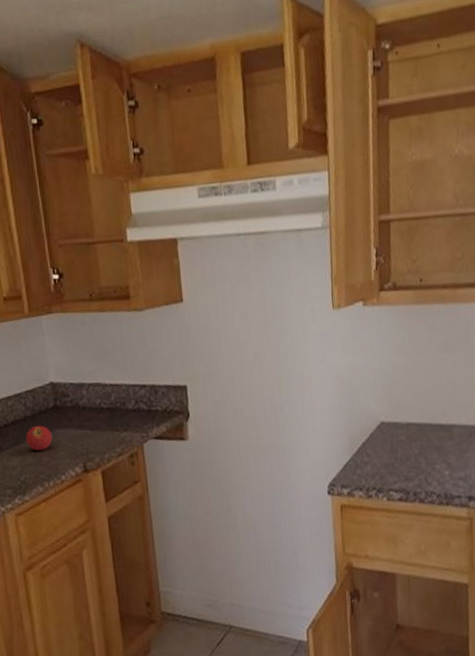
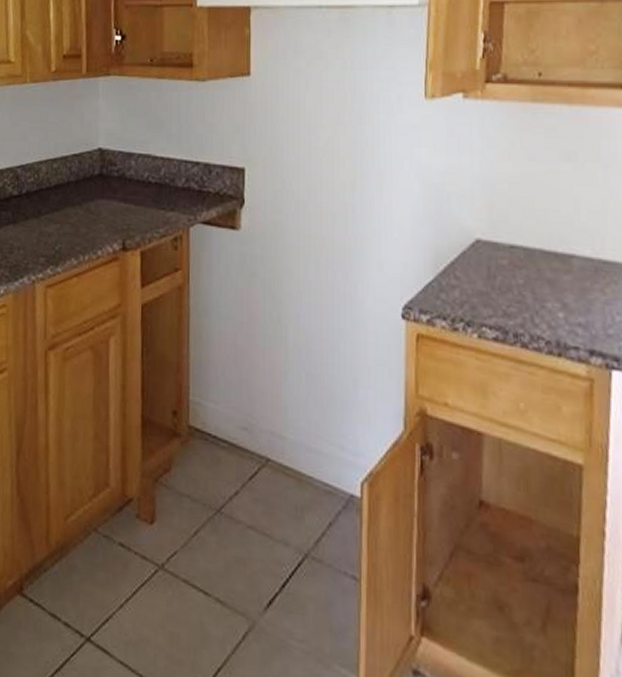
fruit: present [26,425,53,451] -> none [67,192,94,220]

